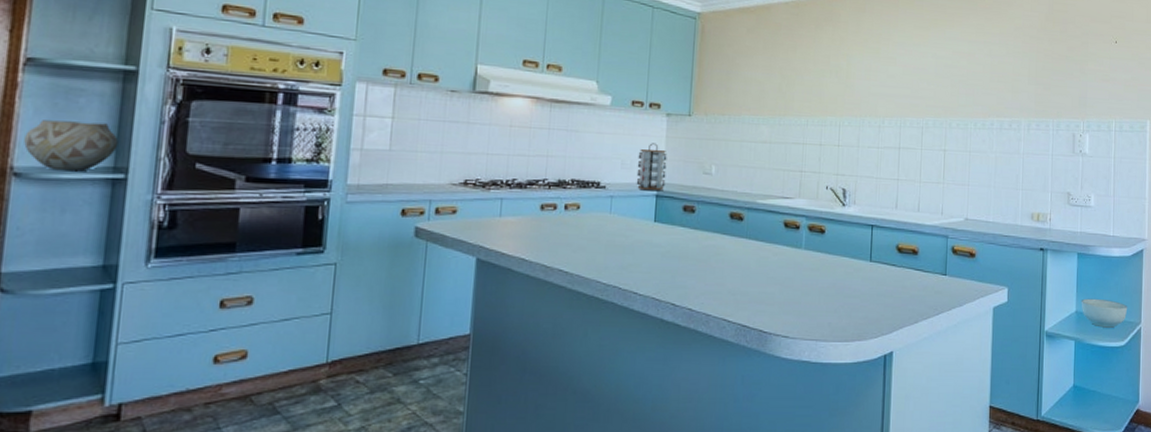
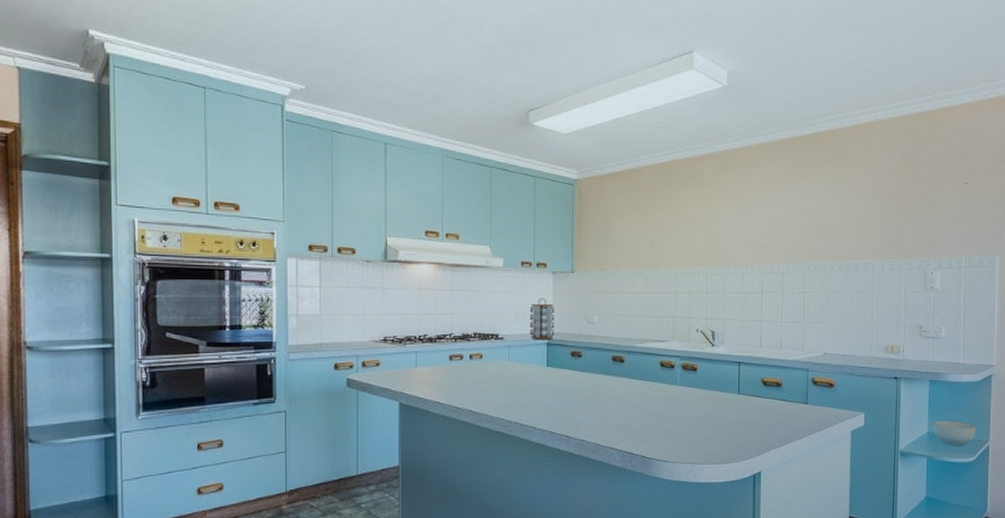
ceramic pot: present [24,120,119,172] -> none [31,302,104,344]

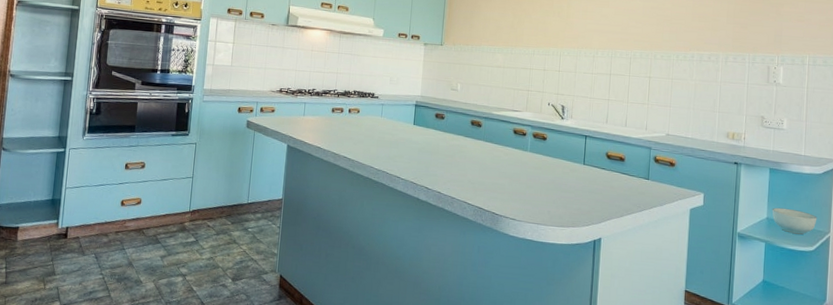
spice rack: present [529,298,555,340] -> none [400,65,424,102]

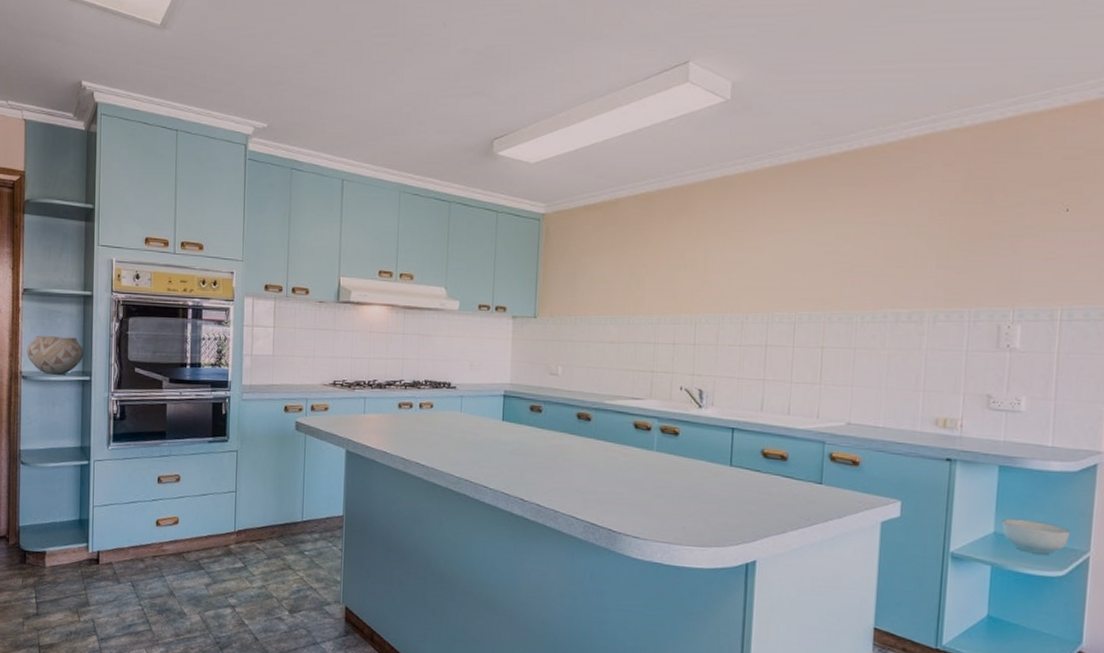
ceramic pot: none [16,41,68,75] -> present [27,336,84,375]

